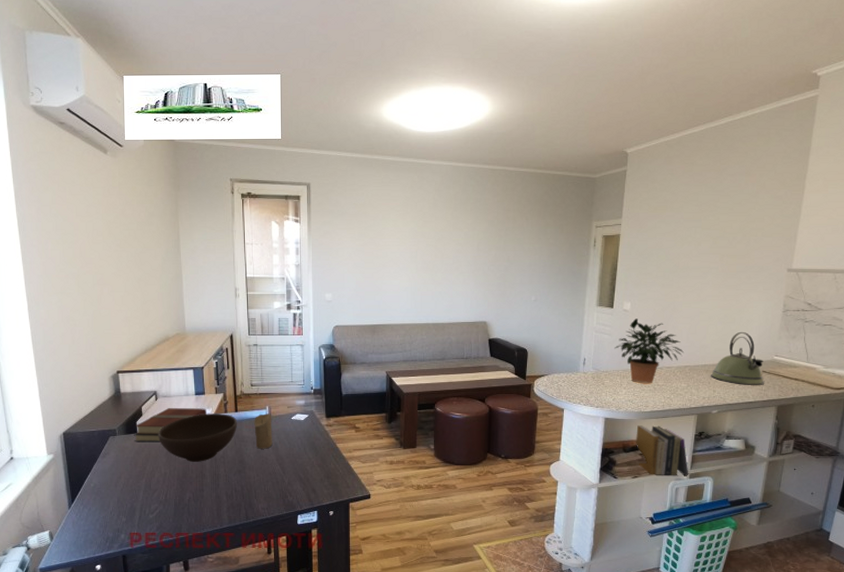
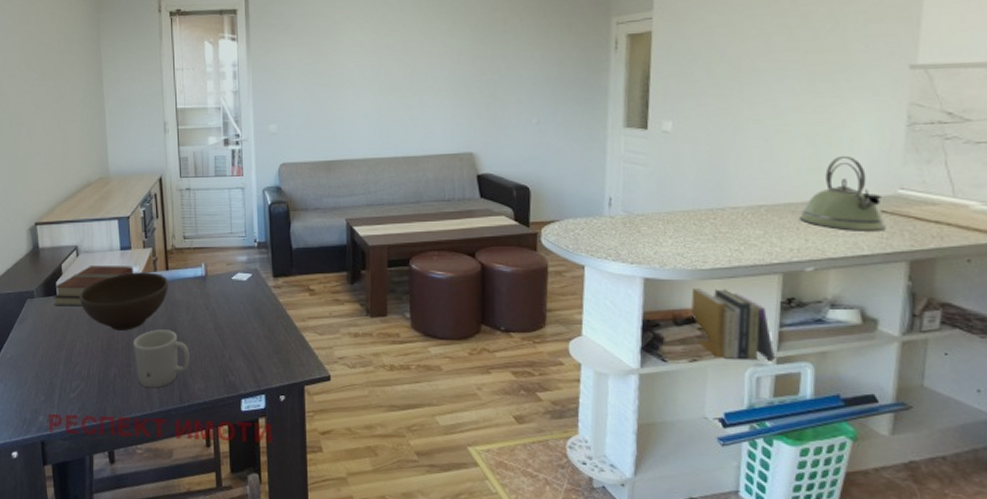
mug: none [206,461,255,509] -> present [134,330,190,389]
candle: present [254,414,273,449] -> none [188,272,210,316]
potted plant: present [614,318,684,384] -> none [652,142,756,231]

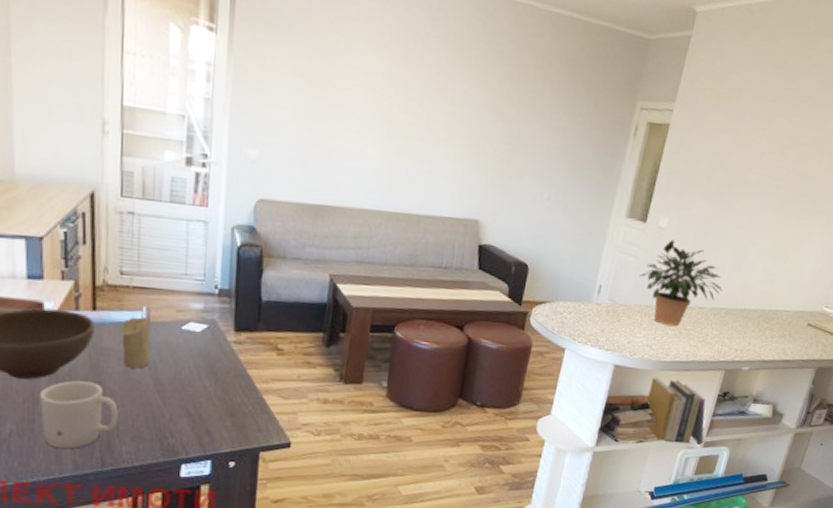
candle: none [188,272,210,316] -> present [121,317,151,369]
potted plant: none [652,142,756,231] -> present [639,240,722,327]
kettle: present [800,155,885,231] -> none [748,272,811,341]

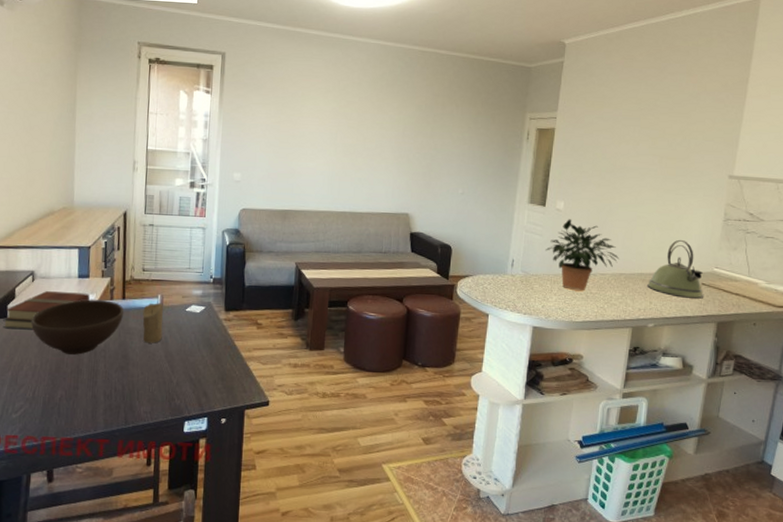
mug: present [40,381,118,449] -> none [82,355,139,410]
books: present [645,378,705,443] -> none [564,336,621,395]
kettle: none [748,272,811,341] -> present [647,239,703,299]

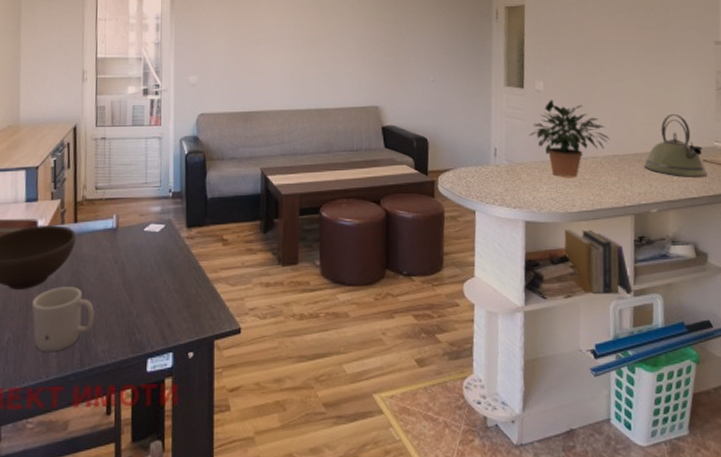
mug: none [82,355,139,410] -> present [32,287,94,353]
candle: present [142,303,164,343] -> none [97,224,120,271]
books: none [564,336,621,395] -> present [564,229,632,293]

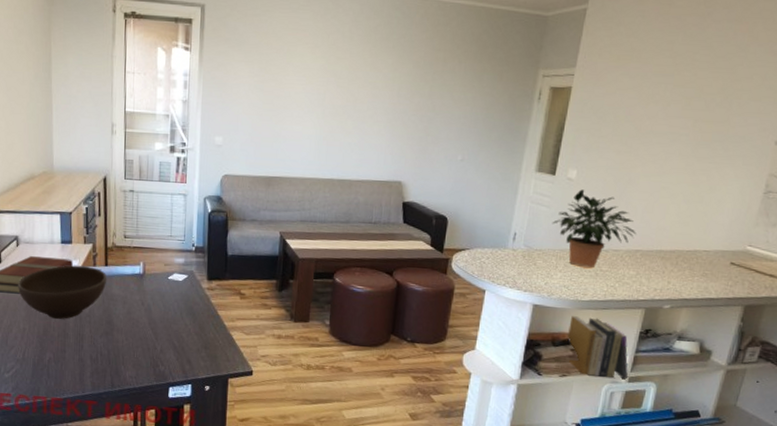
mug: present [32,287,94,353] -> none [69,320,123,373]
kettle: present [644,113,707,177] -> none [666,213,733,280]

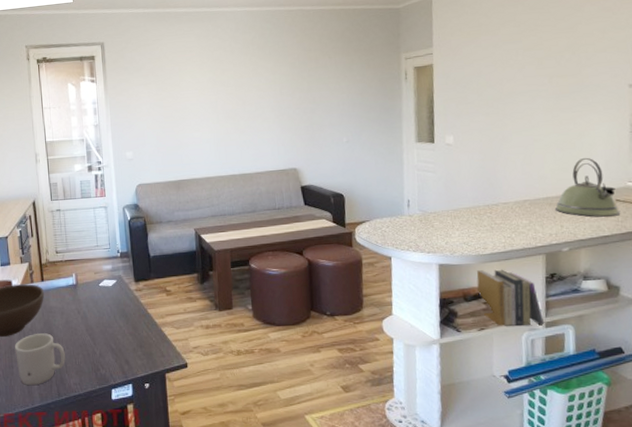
mug: none [69,320,123,373] -> present [15,333,66,386]
potted plant: present [552,189,636,269] -> none [440,152,521,224]
kettle: none [666,213,733,280] -> present [555,157,620,217]

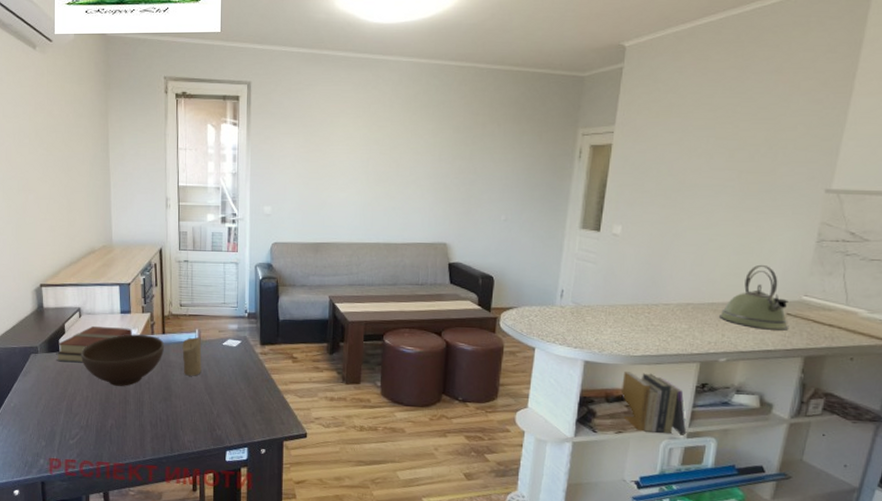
mug: present [15,333,66,386] -> none [130,387,181,439]
candle: none [61,281,81,319] -> present [182,337,202,376]

